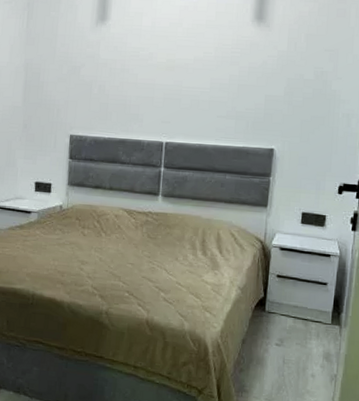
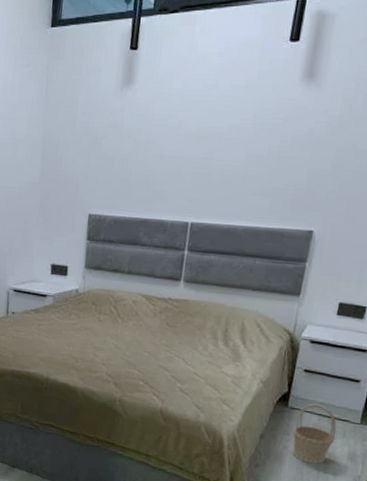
basket: none [272,306,311,366] -> present [292,403,336,464]

